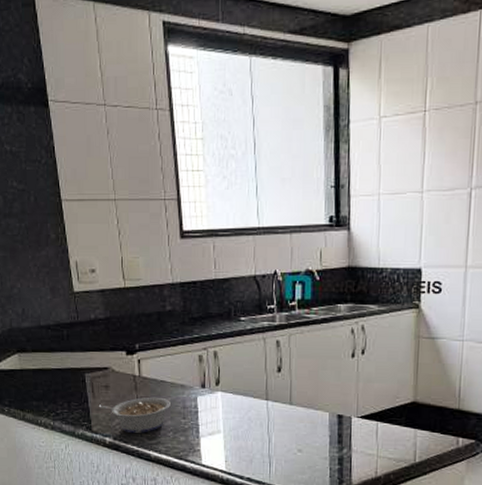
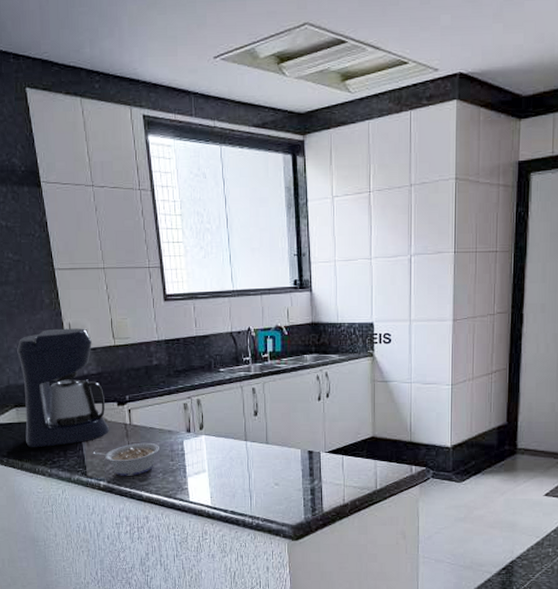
coffee maker: none [20,267,118,398] -> present [17,328,110,448]

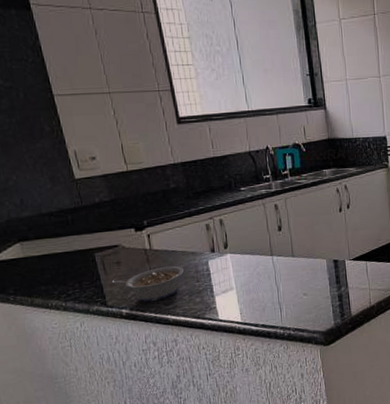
coffee maker: present [17,328,110,448] -> none [16,155,129,283]

